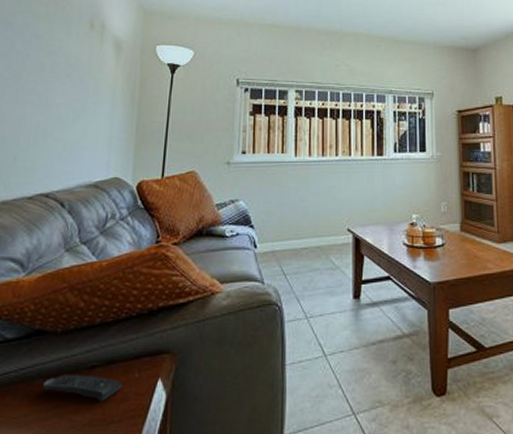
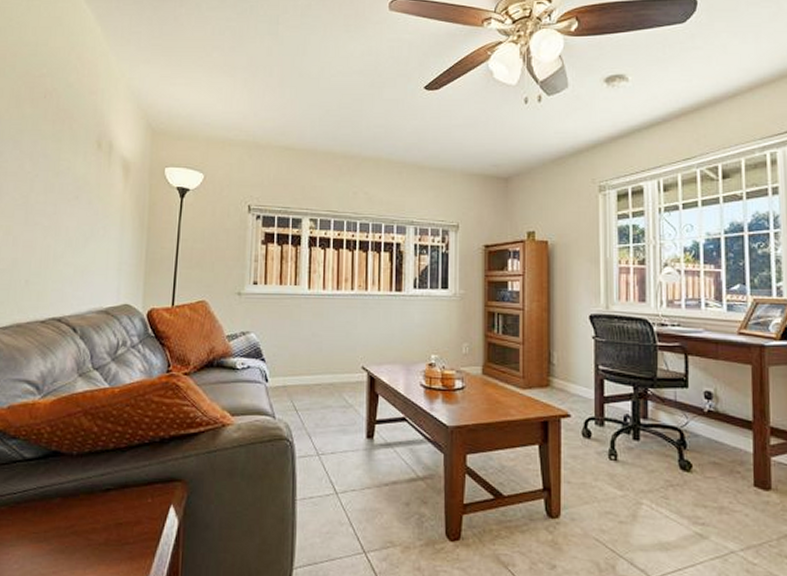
remote control: present [42,375,123,401] -> none [60,496,136,523]

